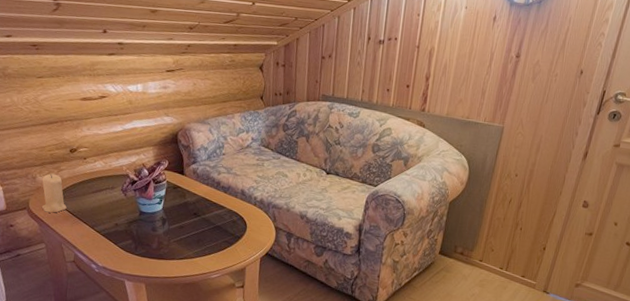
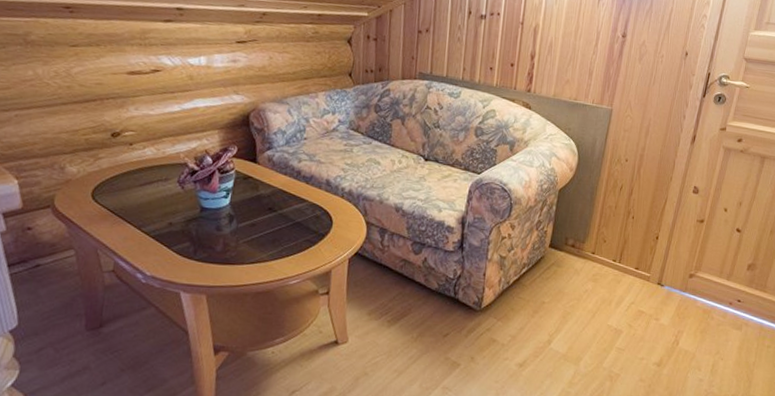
candle: present [41,173,67,213] -> none [71,163,106,212]

